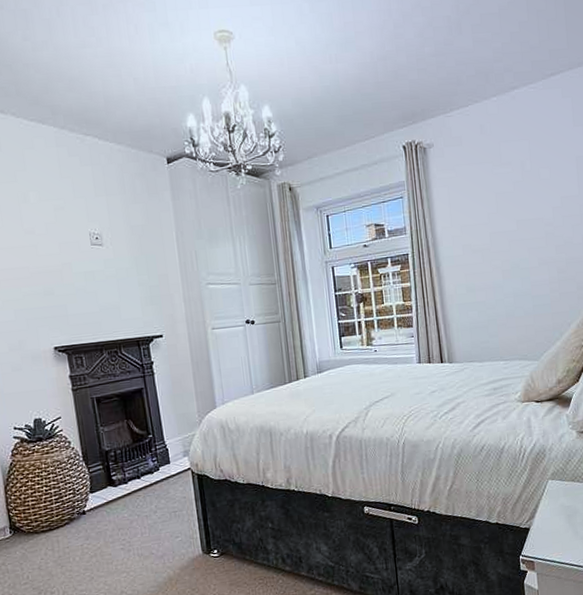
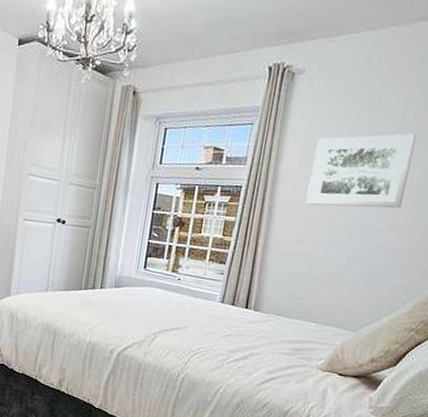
wall art: none [460,182,542,258] -> present [305,133,417,208]

